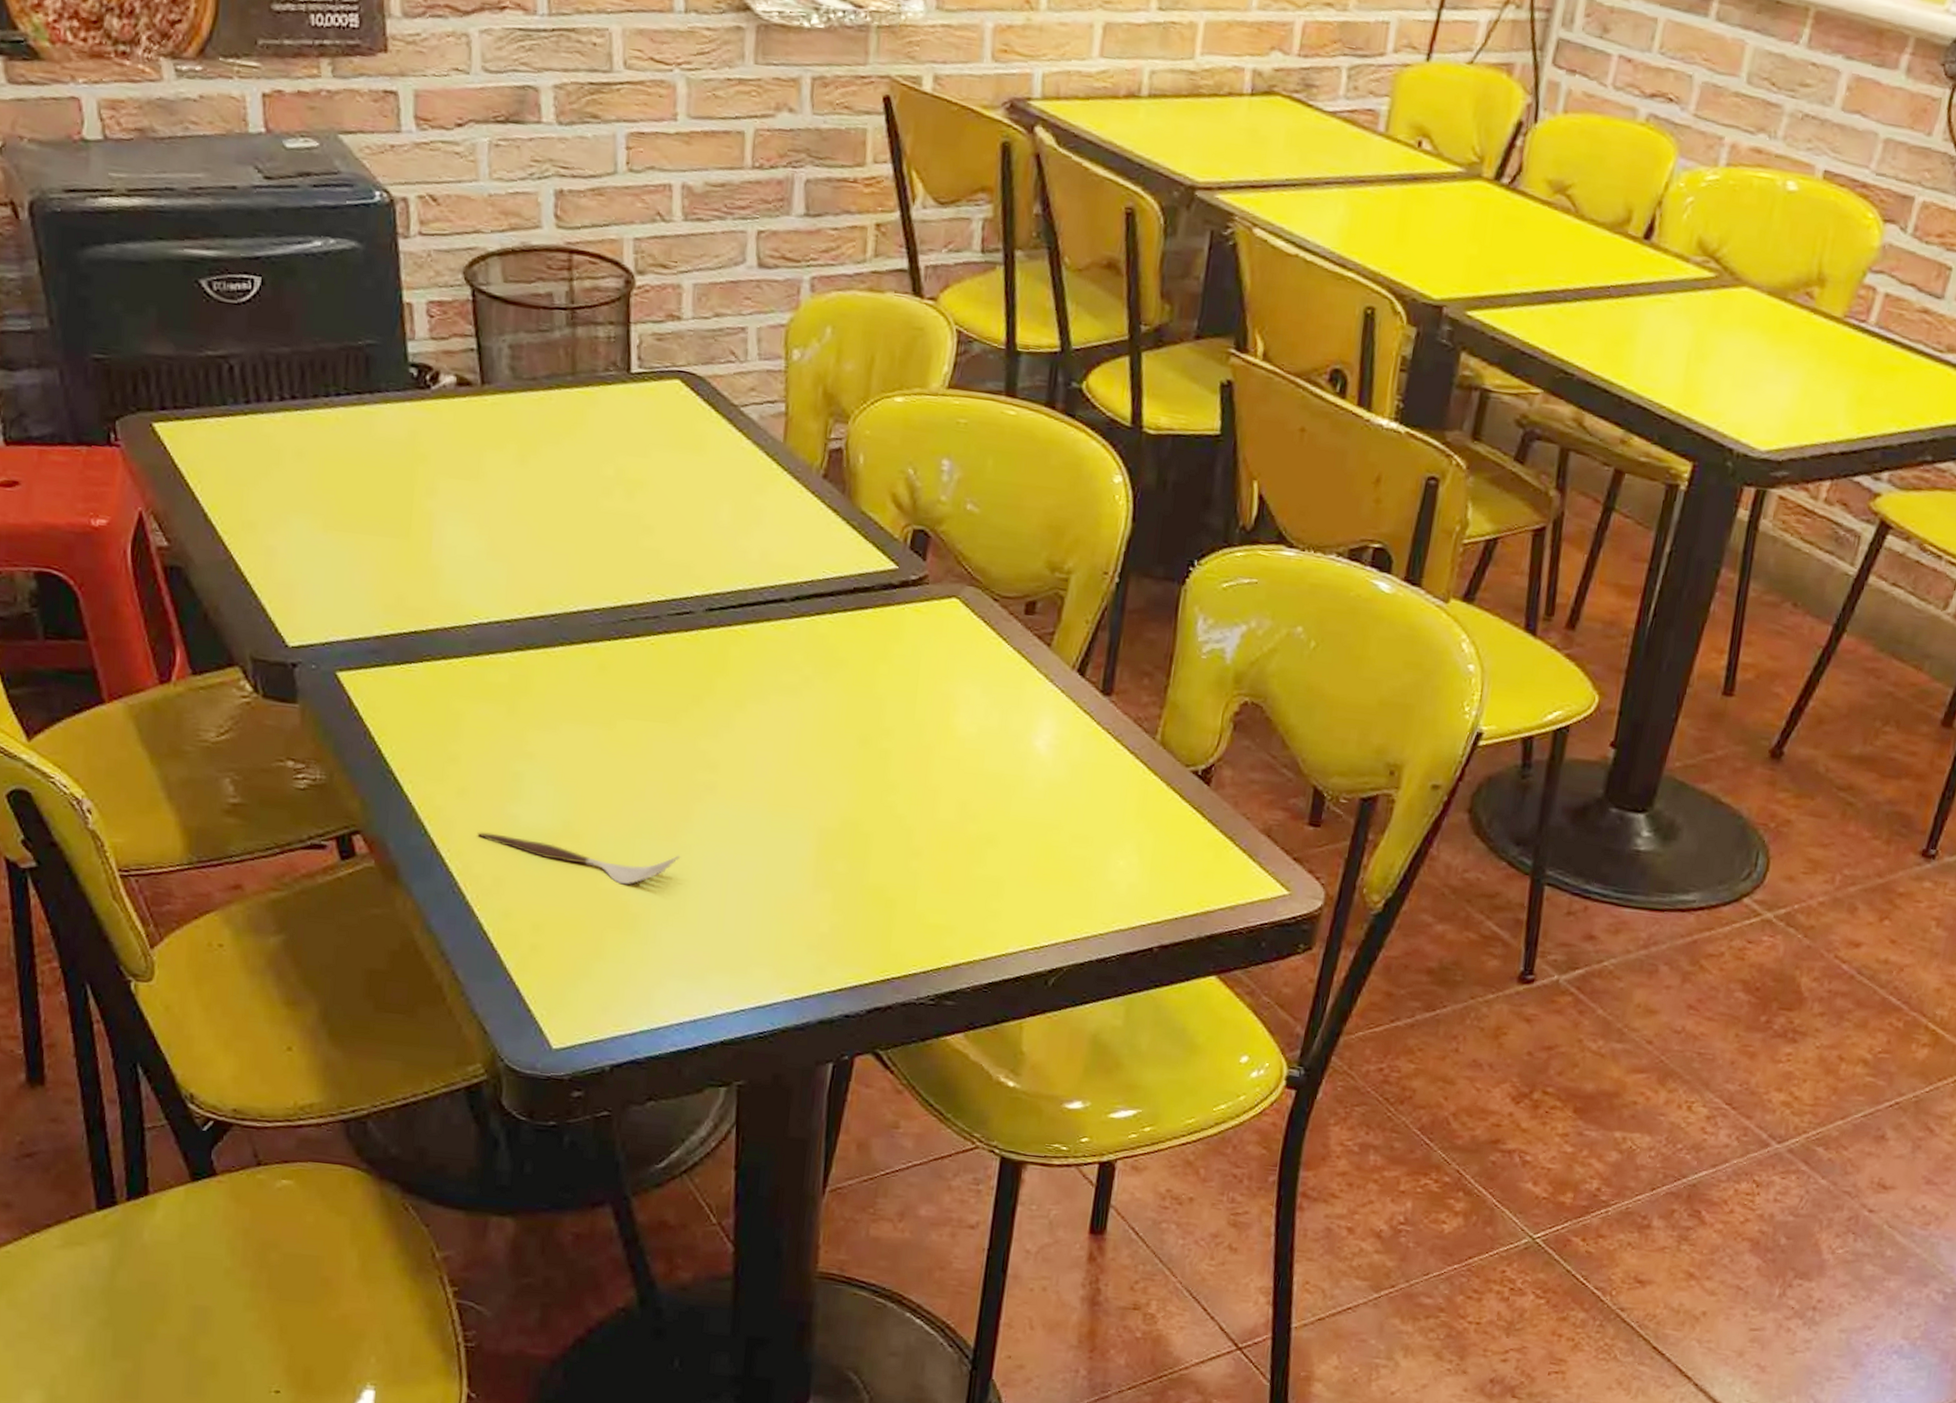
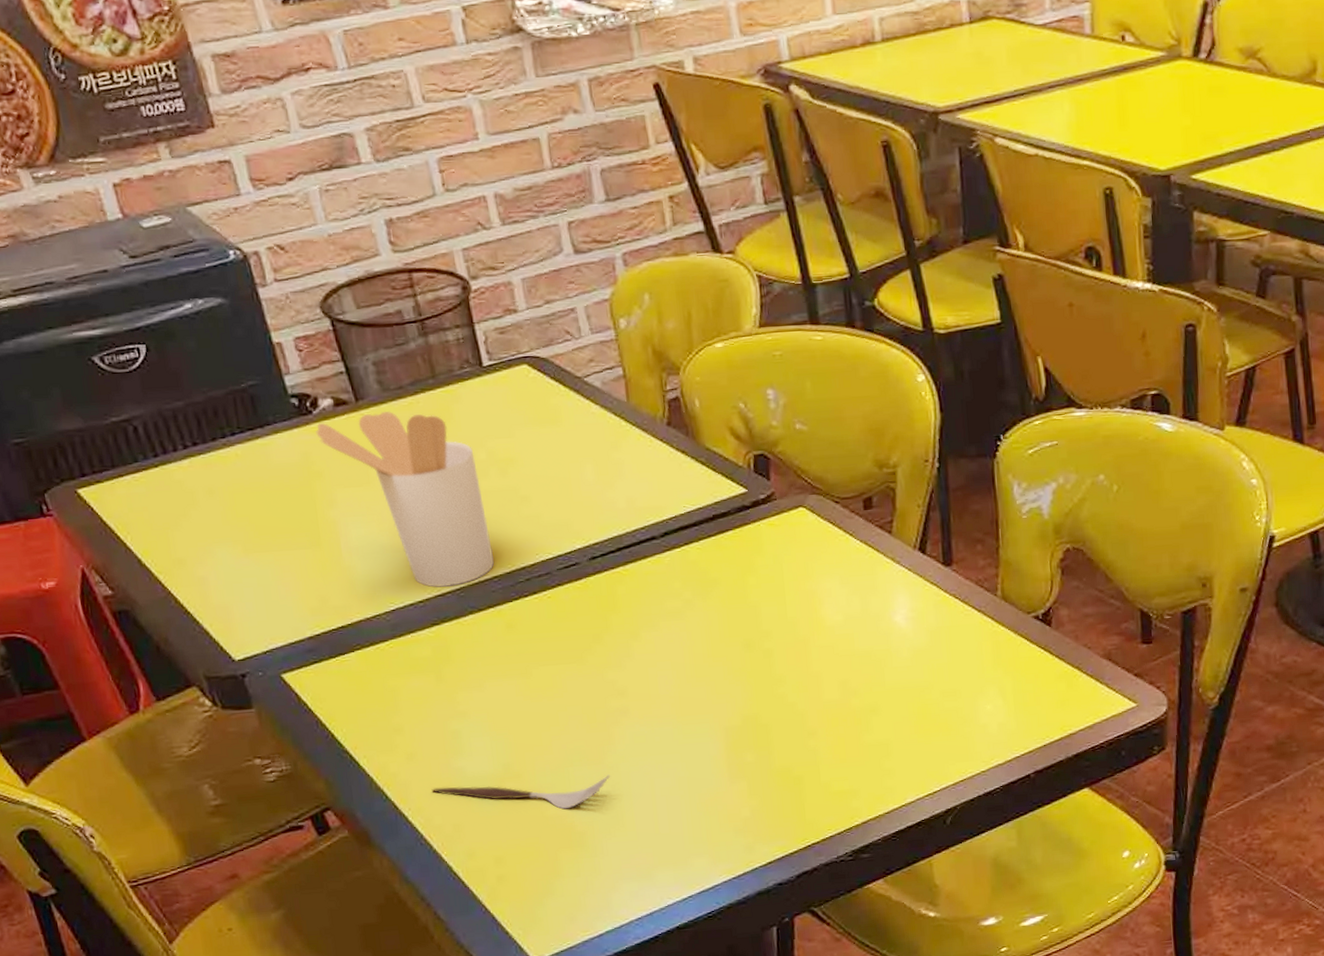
utensil holder: none [430,401,601,611] -> present [316,410,495,588]

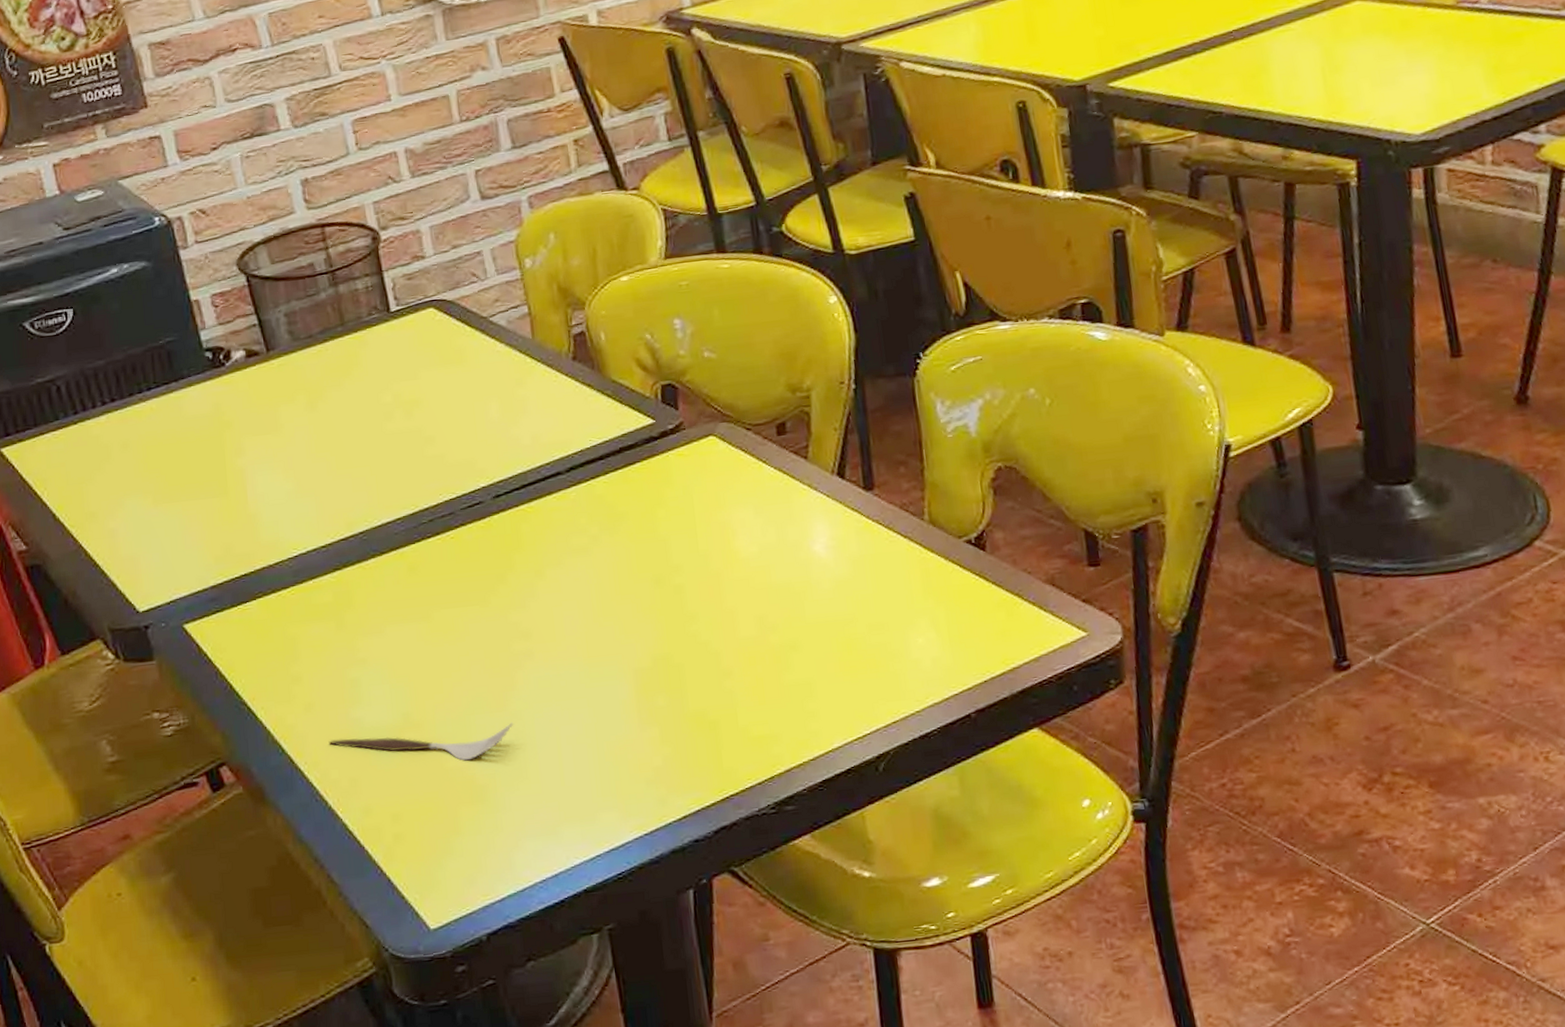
utensil holder: present [316,410,495,588] -> none [228,359,398,532]

